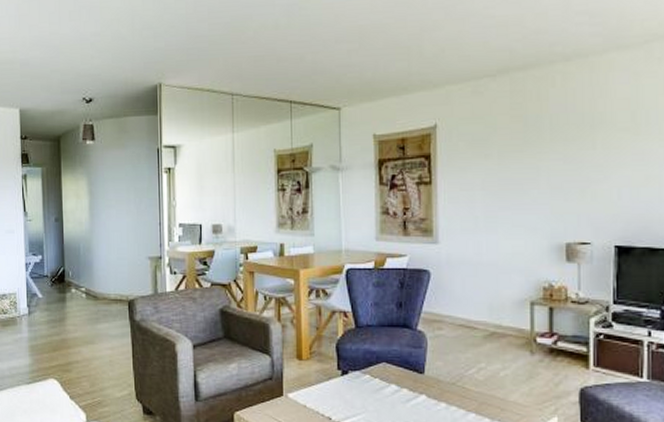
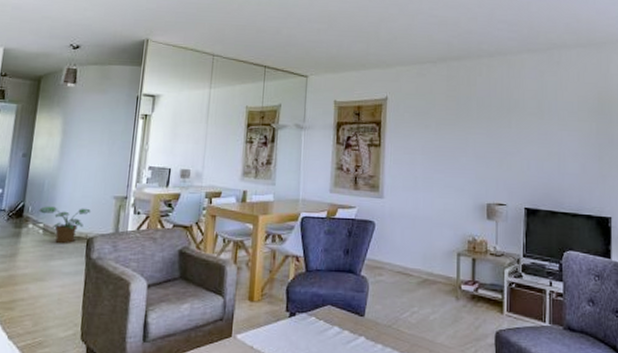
potted plant: none [79,270,128,306] -> present [39,206,91,243]

